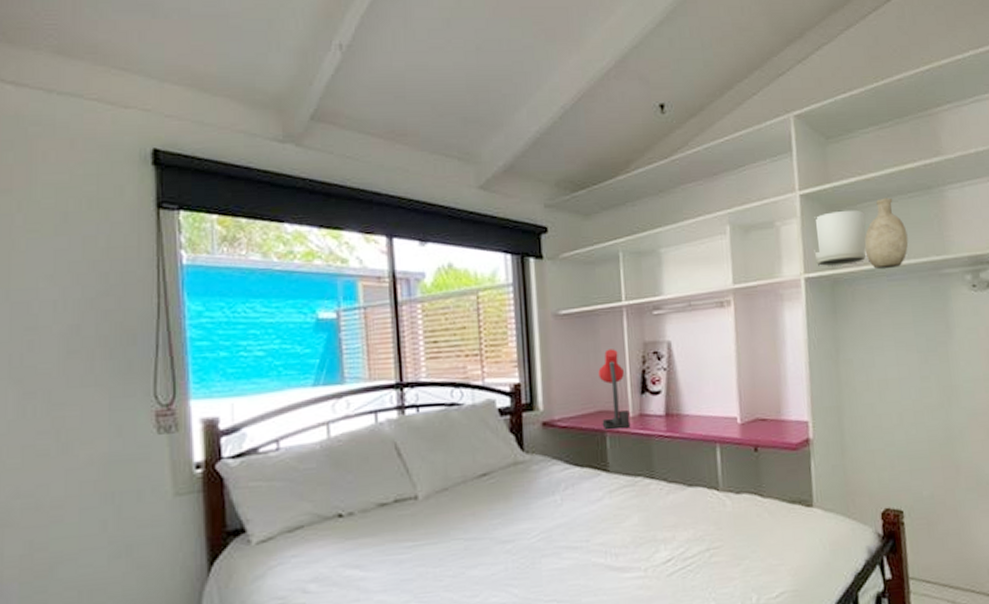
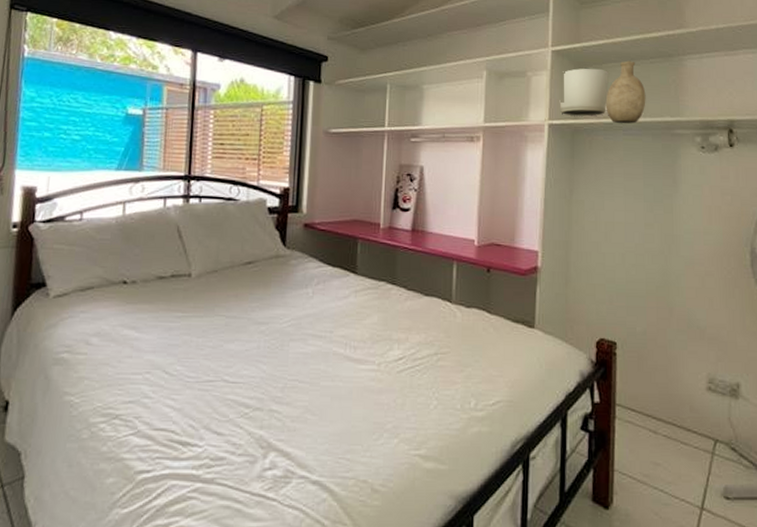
desk lamp: present [598,349,631,429] -> none [355,167,381,237]

